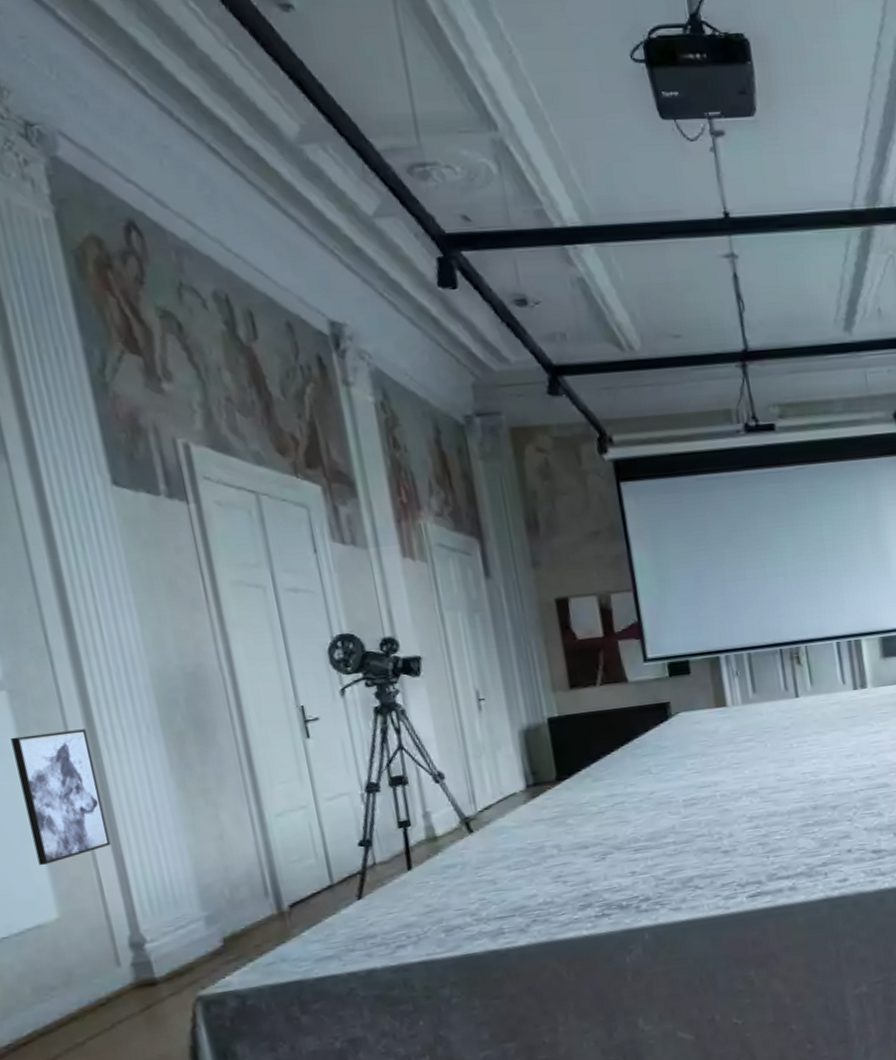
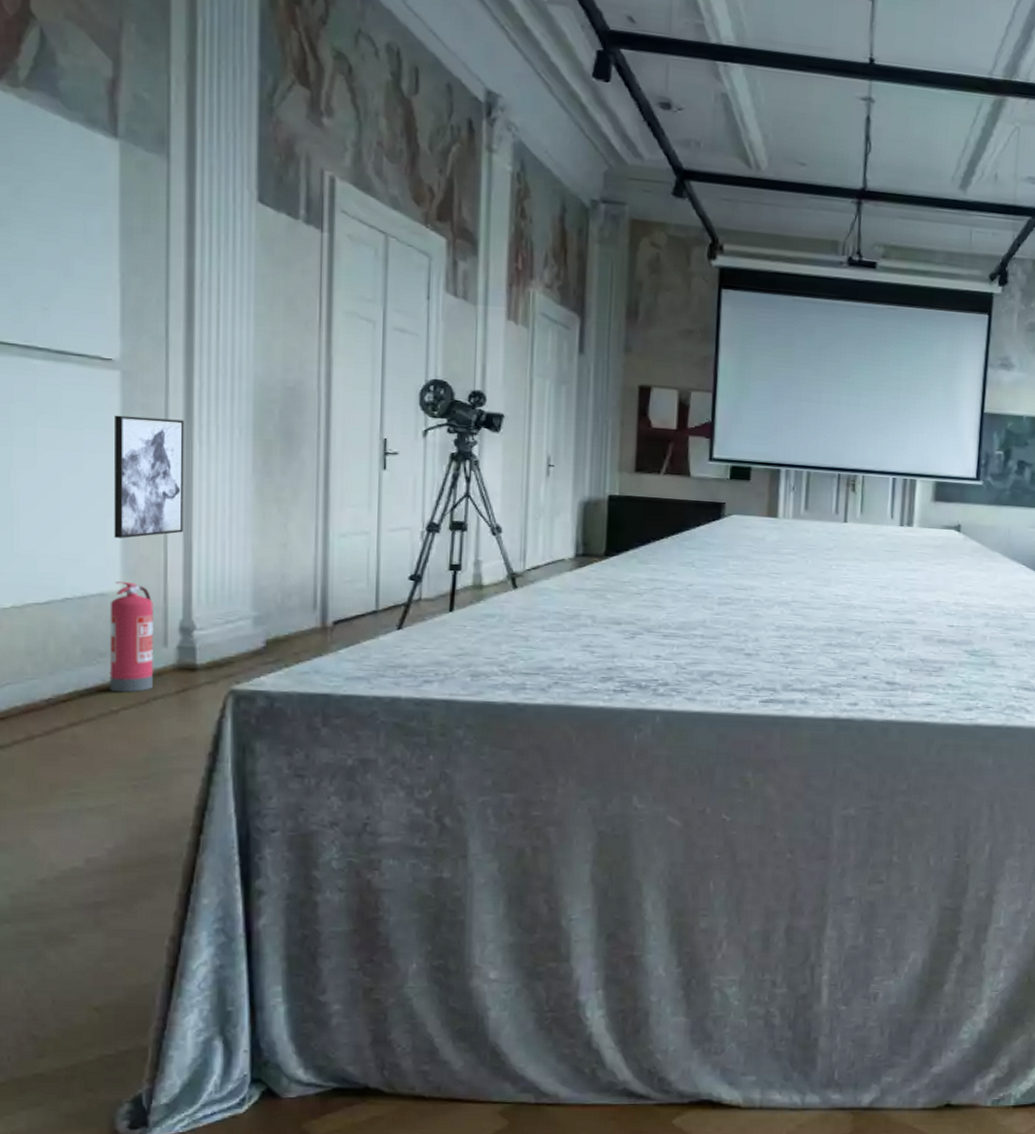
fire extinguisher: none [50,907,115,1024] -> present [109,582,153,693]

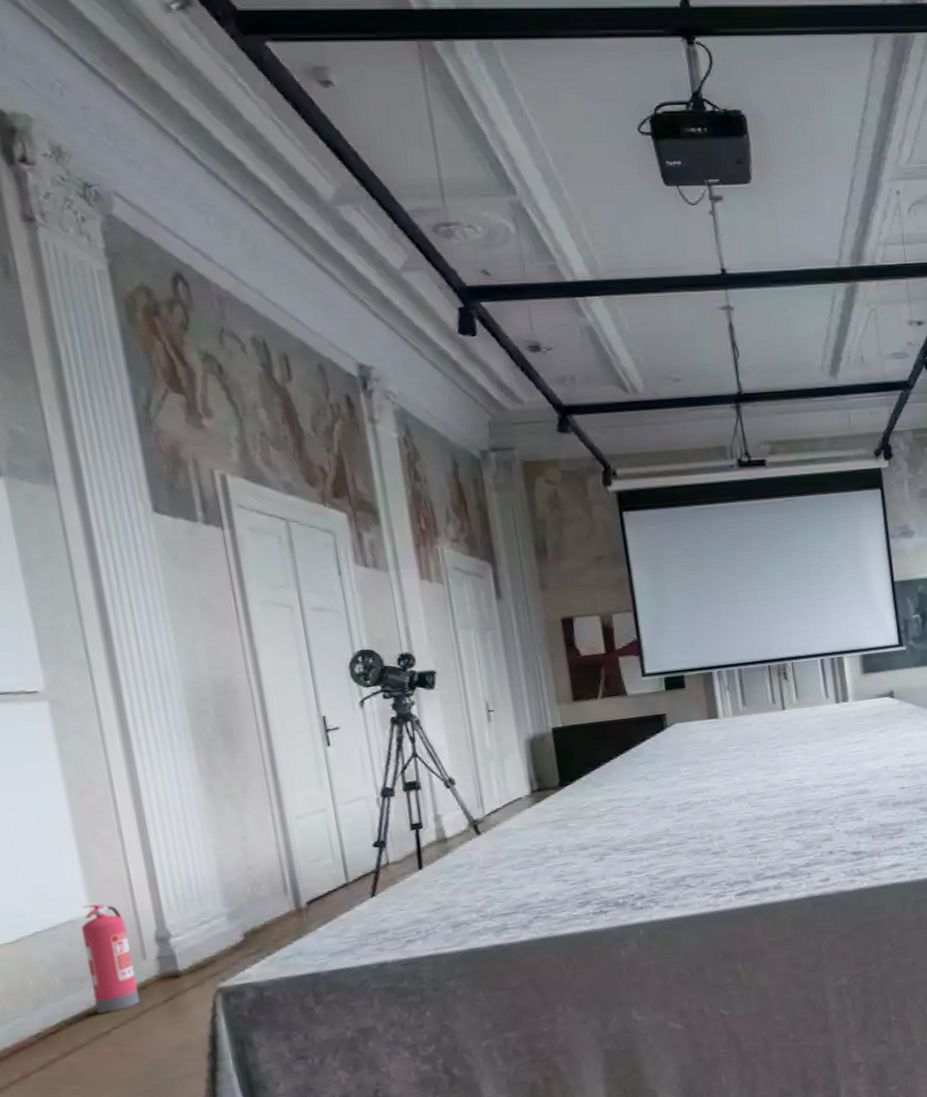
wall art: present [114,415,185,539] -> none [50,736,141,864]

